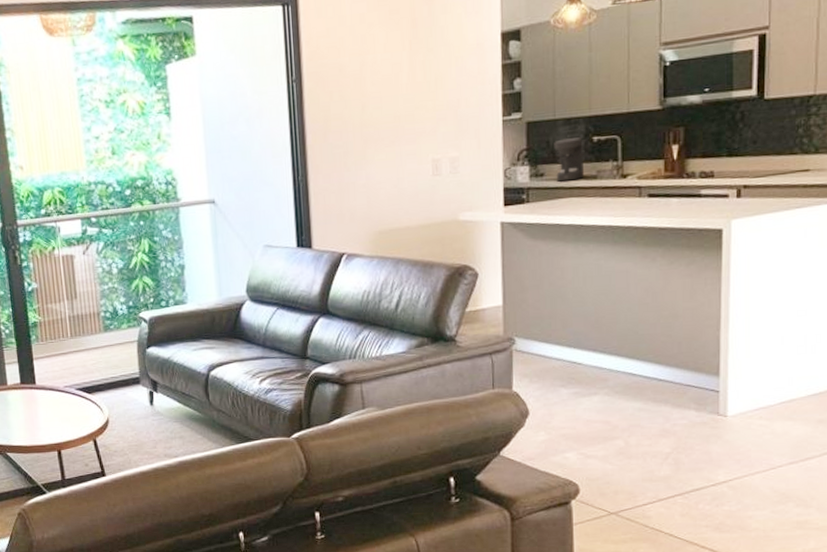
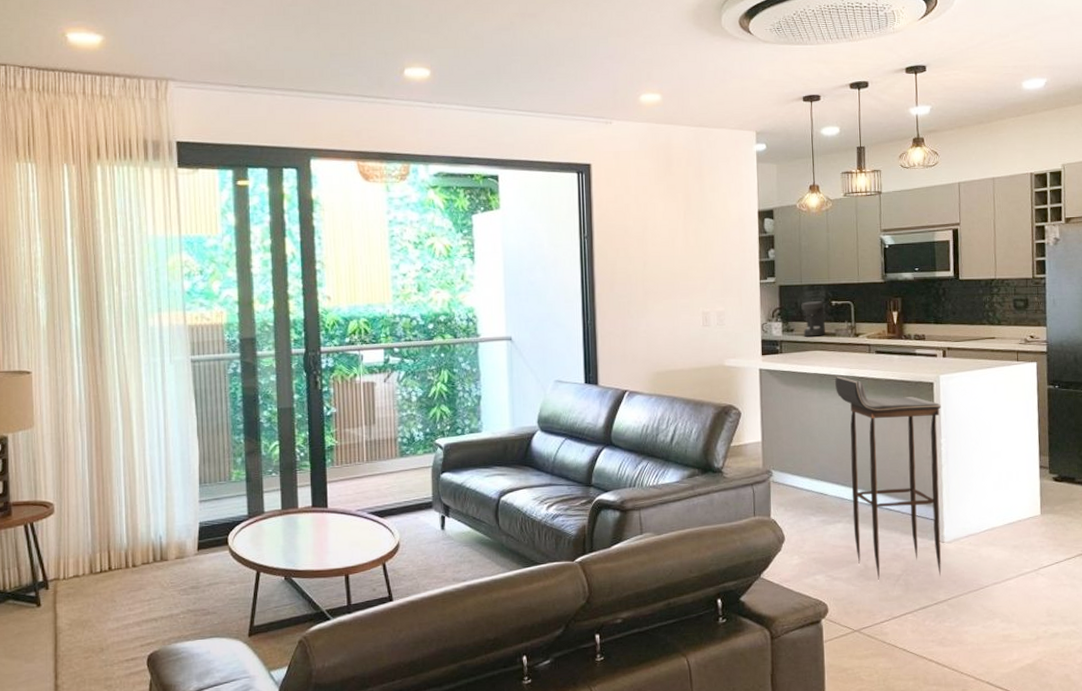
bar stool: none [595,225,731,459] -> present [835,375,942,580]

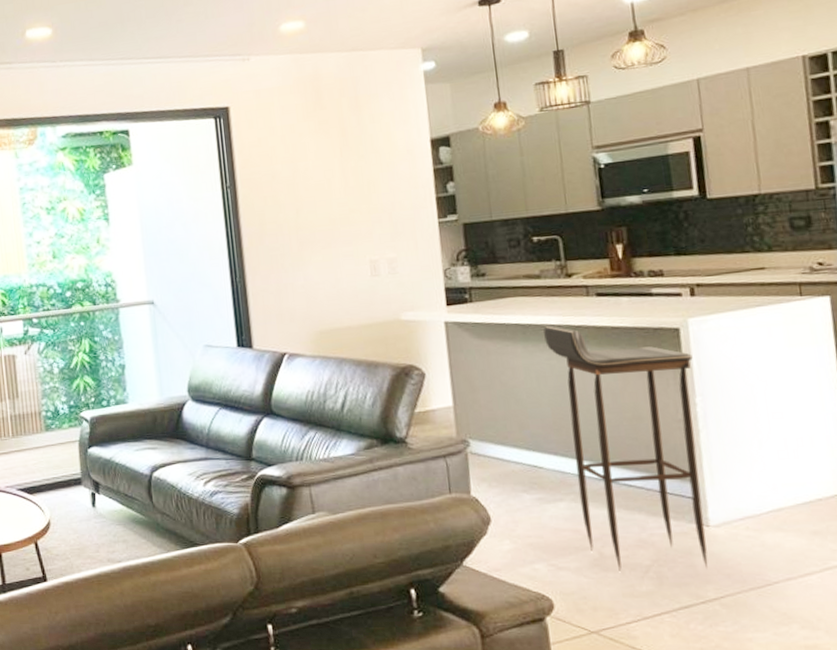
coffee maker: present [801,301,825,337] -> none [493,238,527,281]

